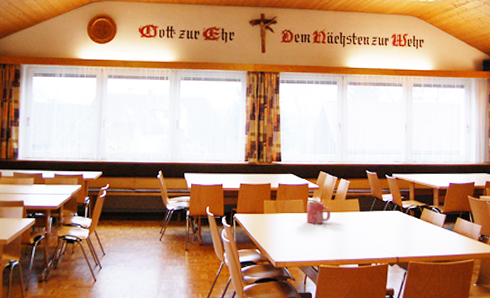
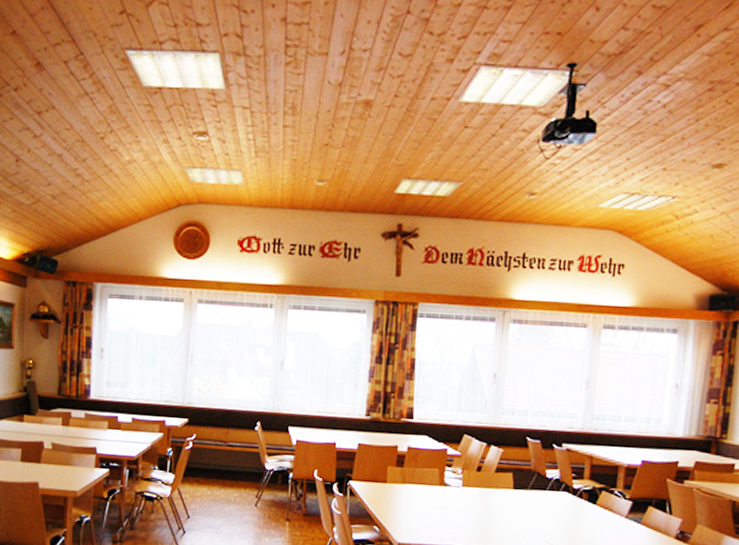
vase: present [306,201,330,225] -> none [442,471,474,502]

